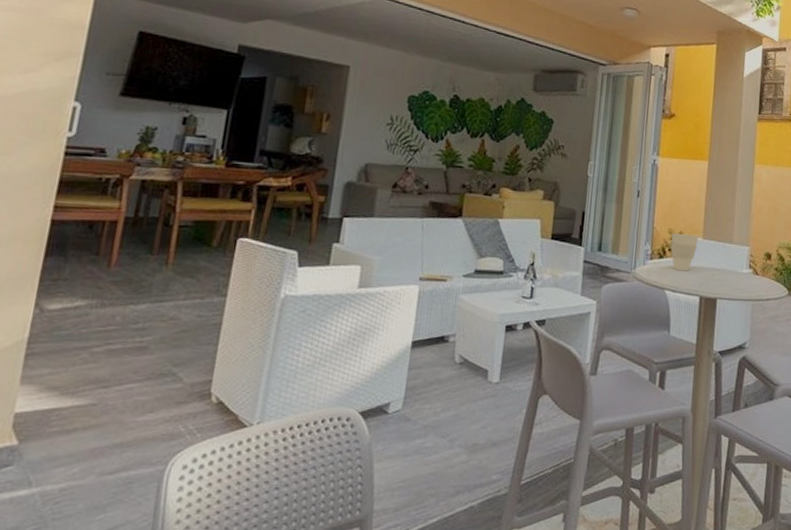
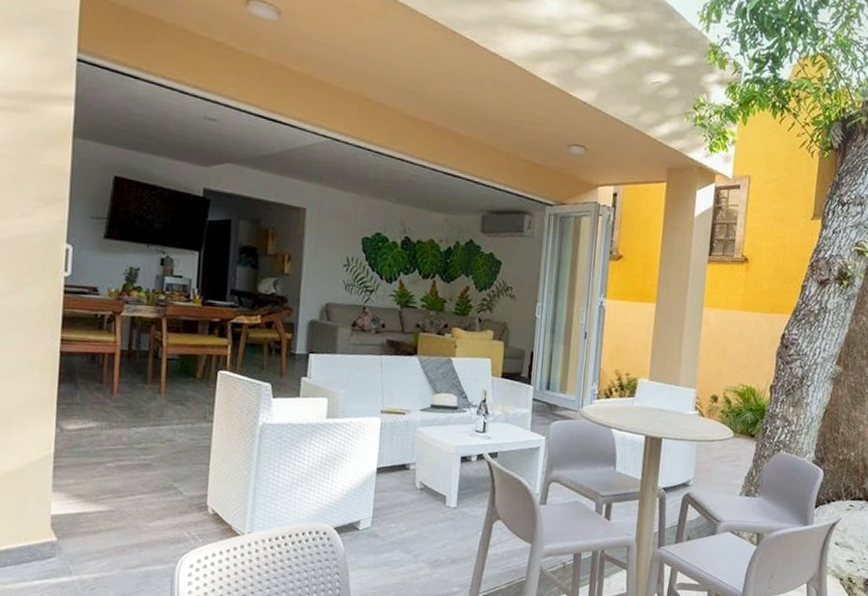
cup: present [670,233,699,271] -> none [617,374,645,411]

